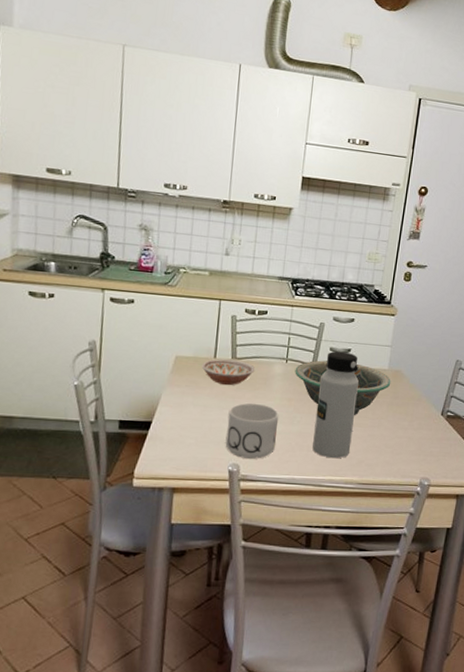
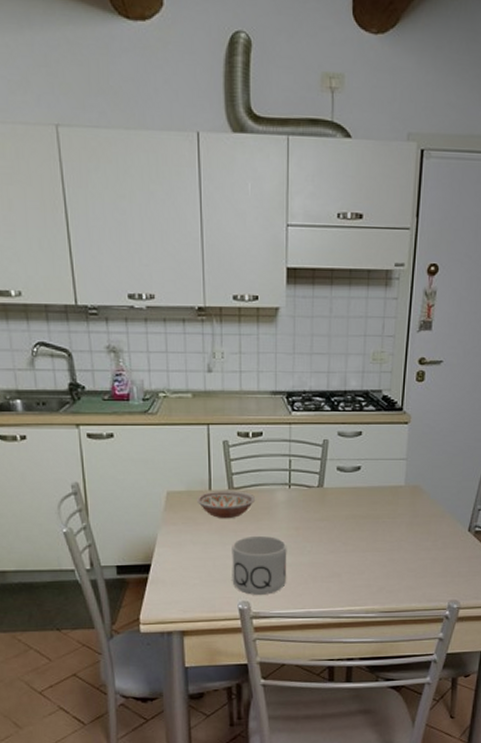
decorative bowl: present [295,360,391,415] -> none [300,482,409,539]
water bottle: present [312,351,359,459] -> none [327,470,372,588]

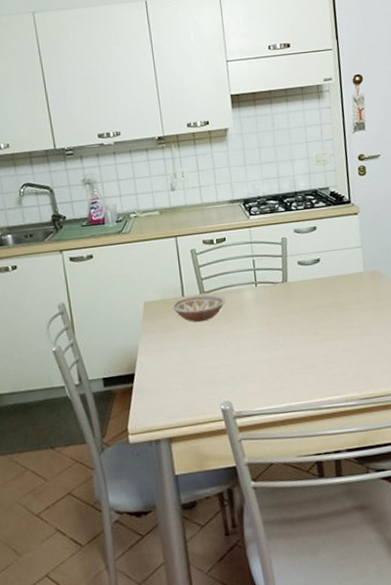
mug: present [232,535,287,595] -> none [208,334,265,395]

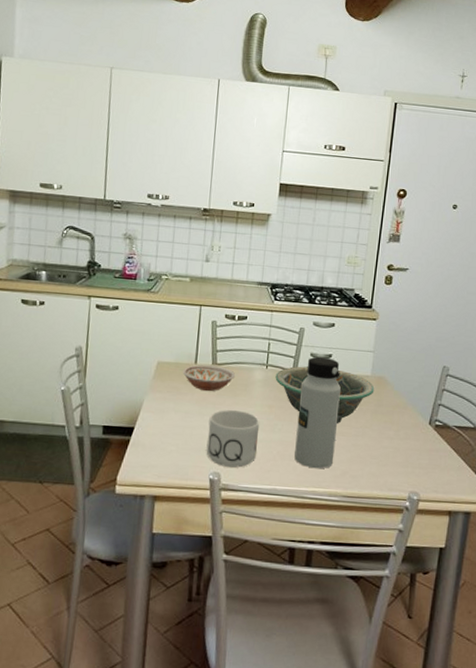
mug: none [208,334,265,395] -> present [206,409,260,468]
decorative bowl: none [266,272,371,327] -> present [275,366,375,423]
water bottle: none [295,262,344,378] -> present [294,356,341,469]

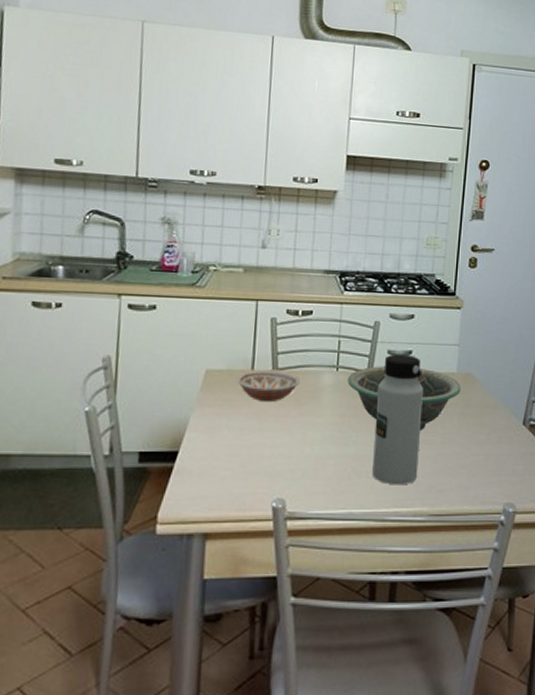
mug: present [206,409,260,468] -> none [267,421,331,491]

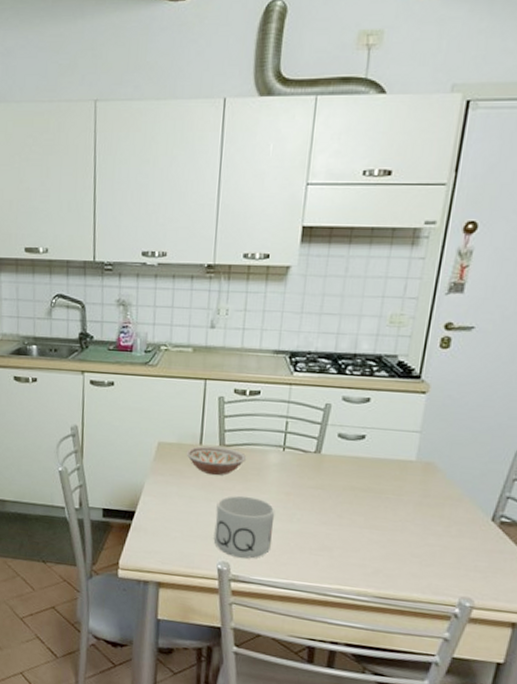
mug: none [267,421,331,491] -> present [213,495,275,559]
decorative bowl: present [347,366,462,430] -> none [294,448,420,515]
water bottle: present [372,353,423,485] -> none [316,437,376,566]

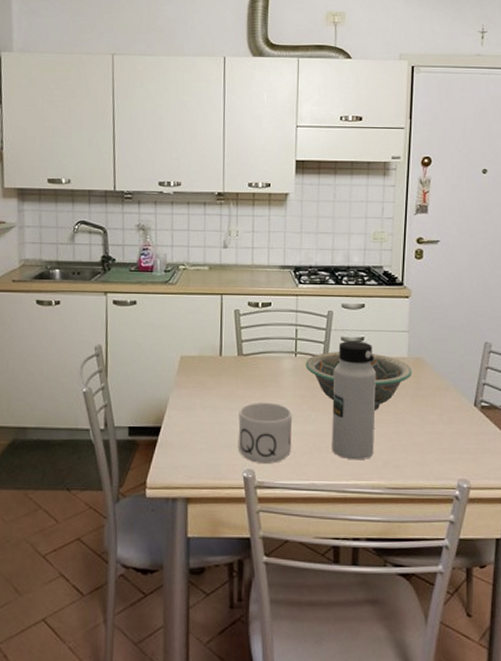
bowl: present [186,445,247,476] -> none [207,356,264,385]
decorative bowl: none [294,448,420,515] -> present [305,351,412,410]
water bottle: none [316,437,376,566] -> present [332,340,376,460]

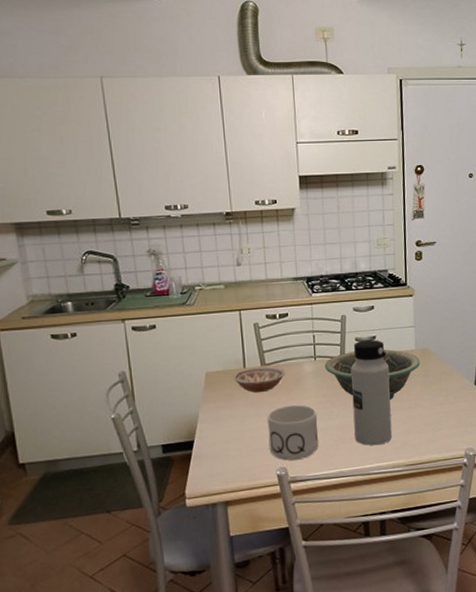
bowl: none [207,356,264,385] -> present [233,366,286,393]

